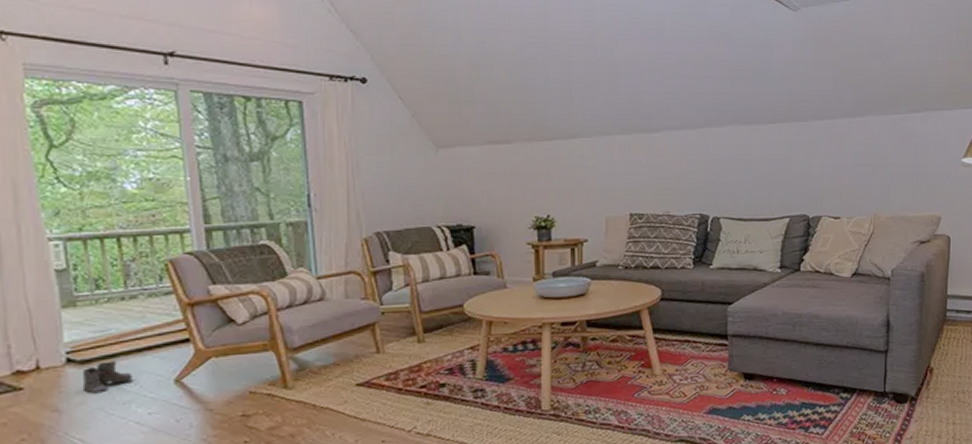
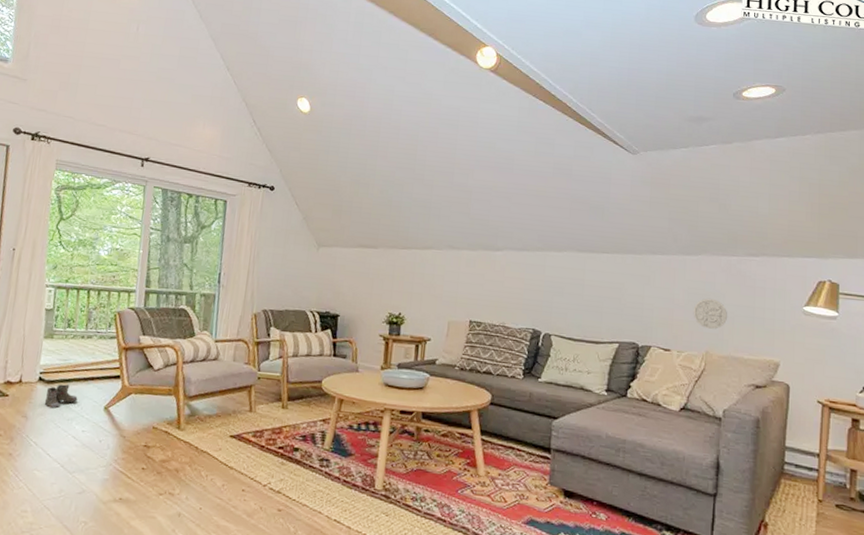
decorative medallion: none [860,160,894,191] -> present [693,298,728,329]

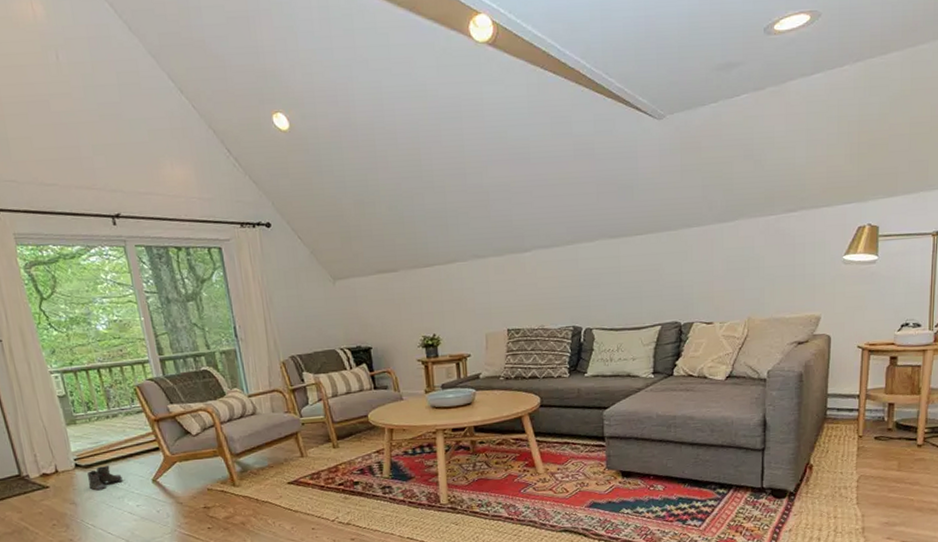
decorative medallion: present [693,298,728,329] -> none [733,263,769,295]

